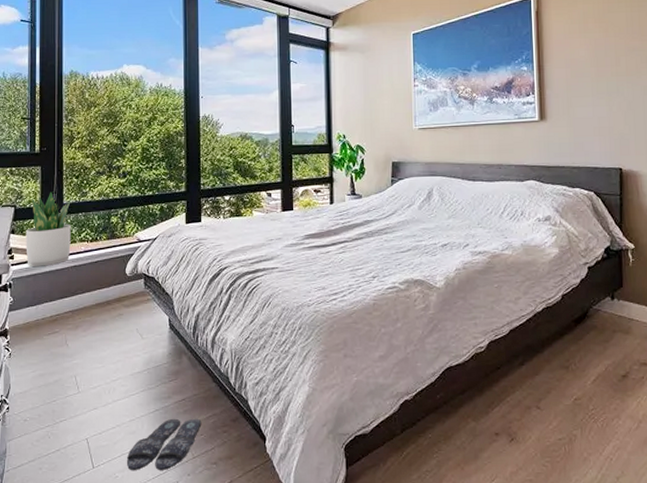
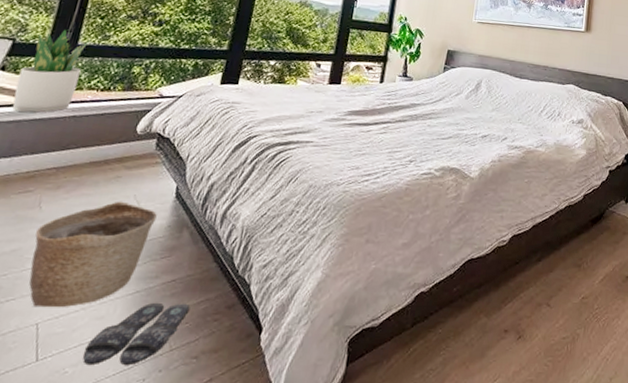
basket: none [69,335,158,426] -> present [29,201,157,308]

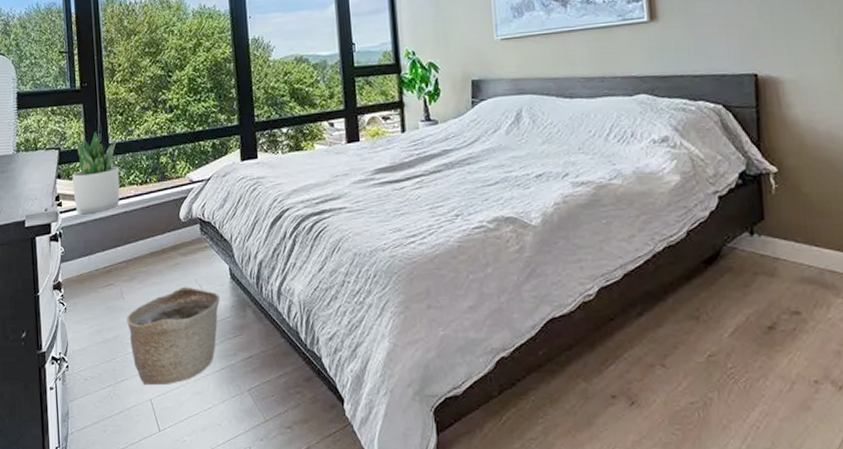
slippers: present [83,302,189,365] -> none [194,377,271,434]

